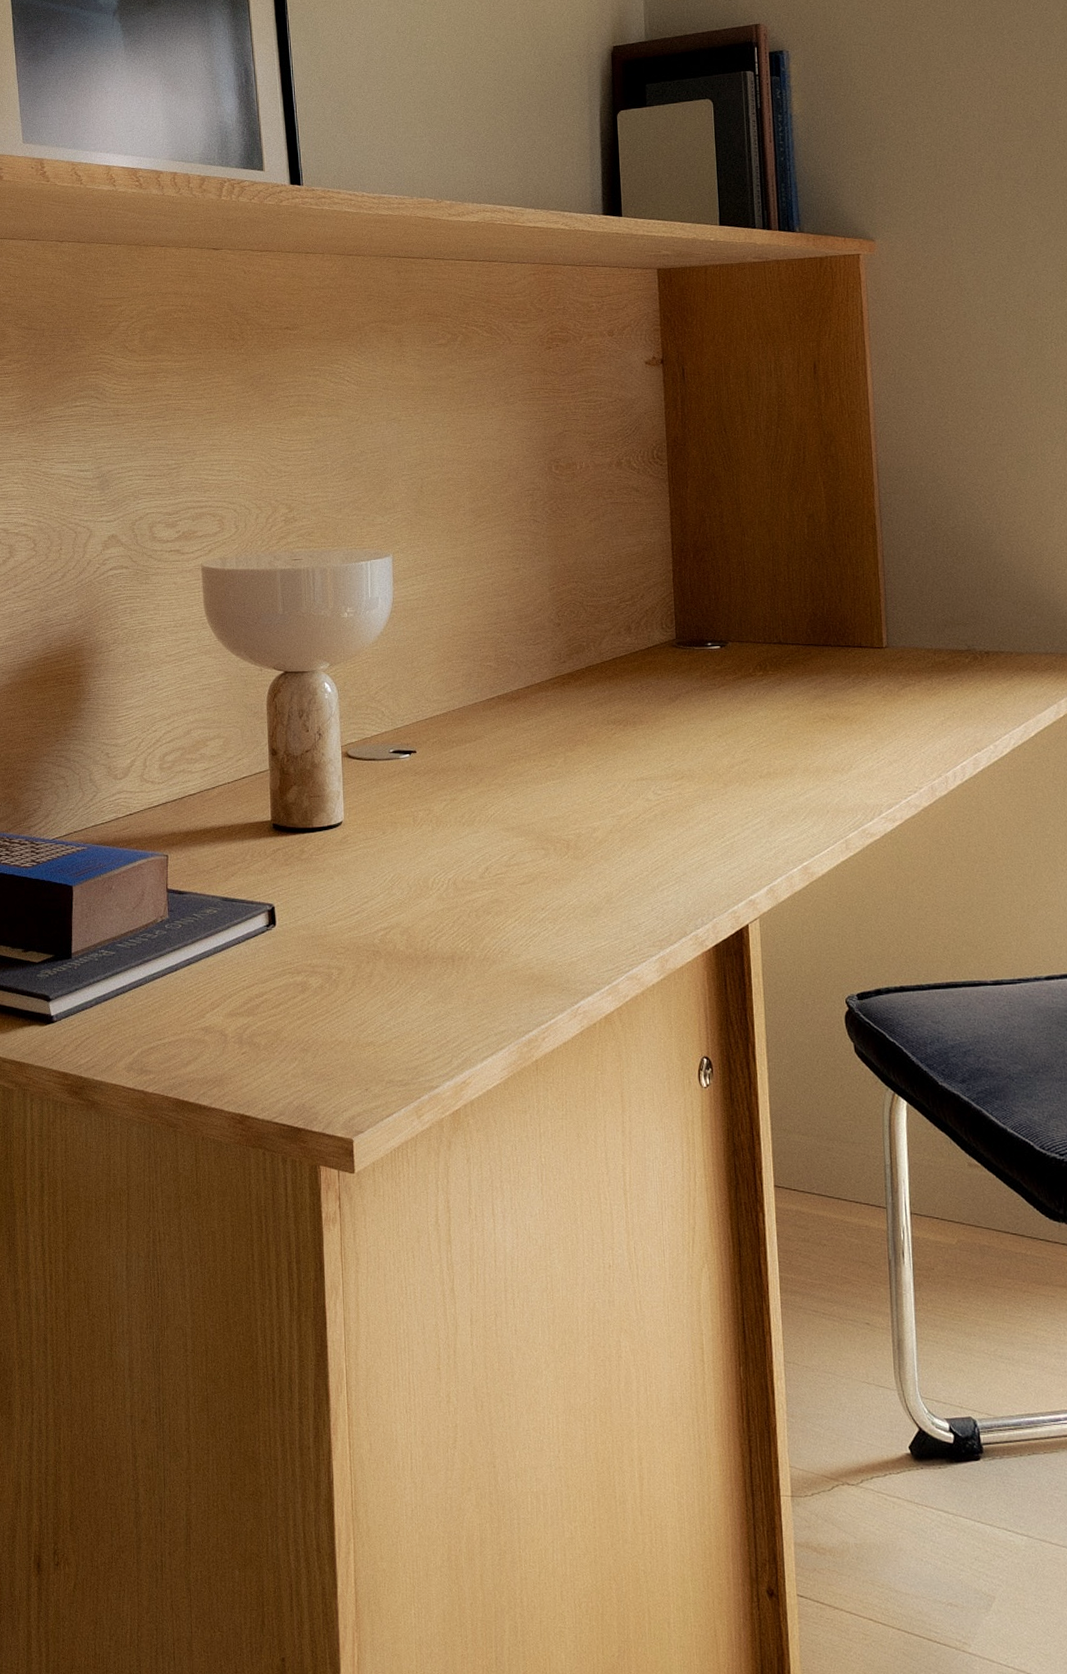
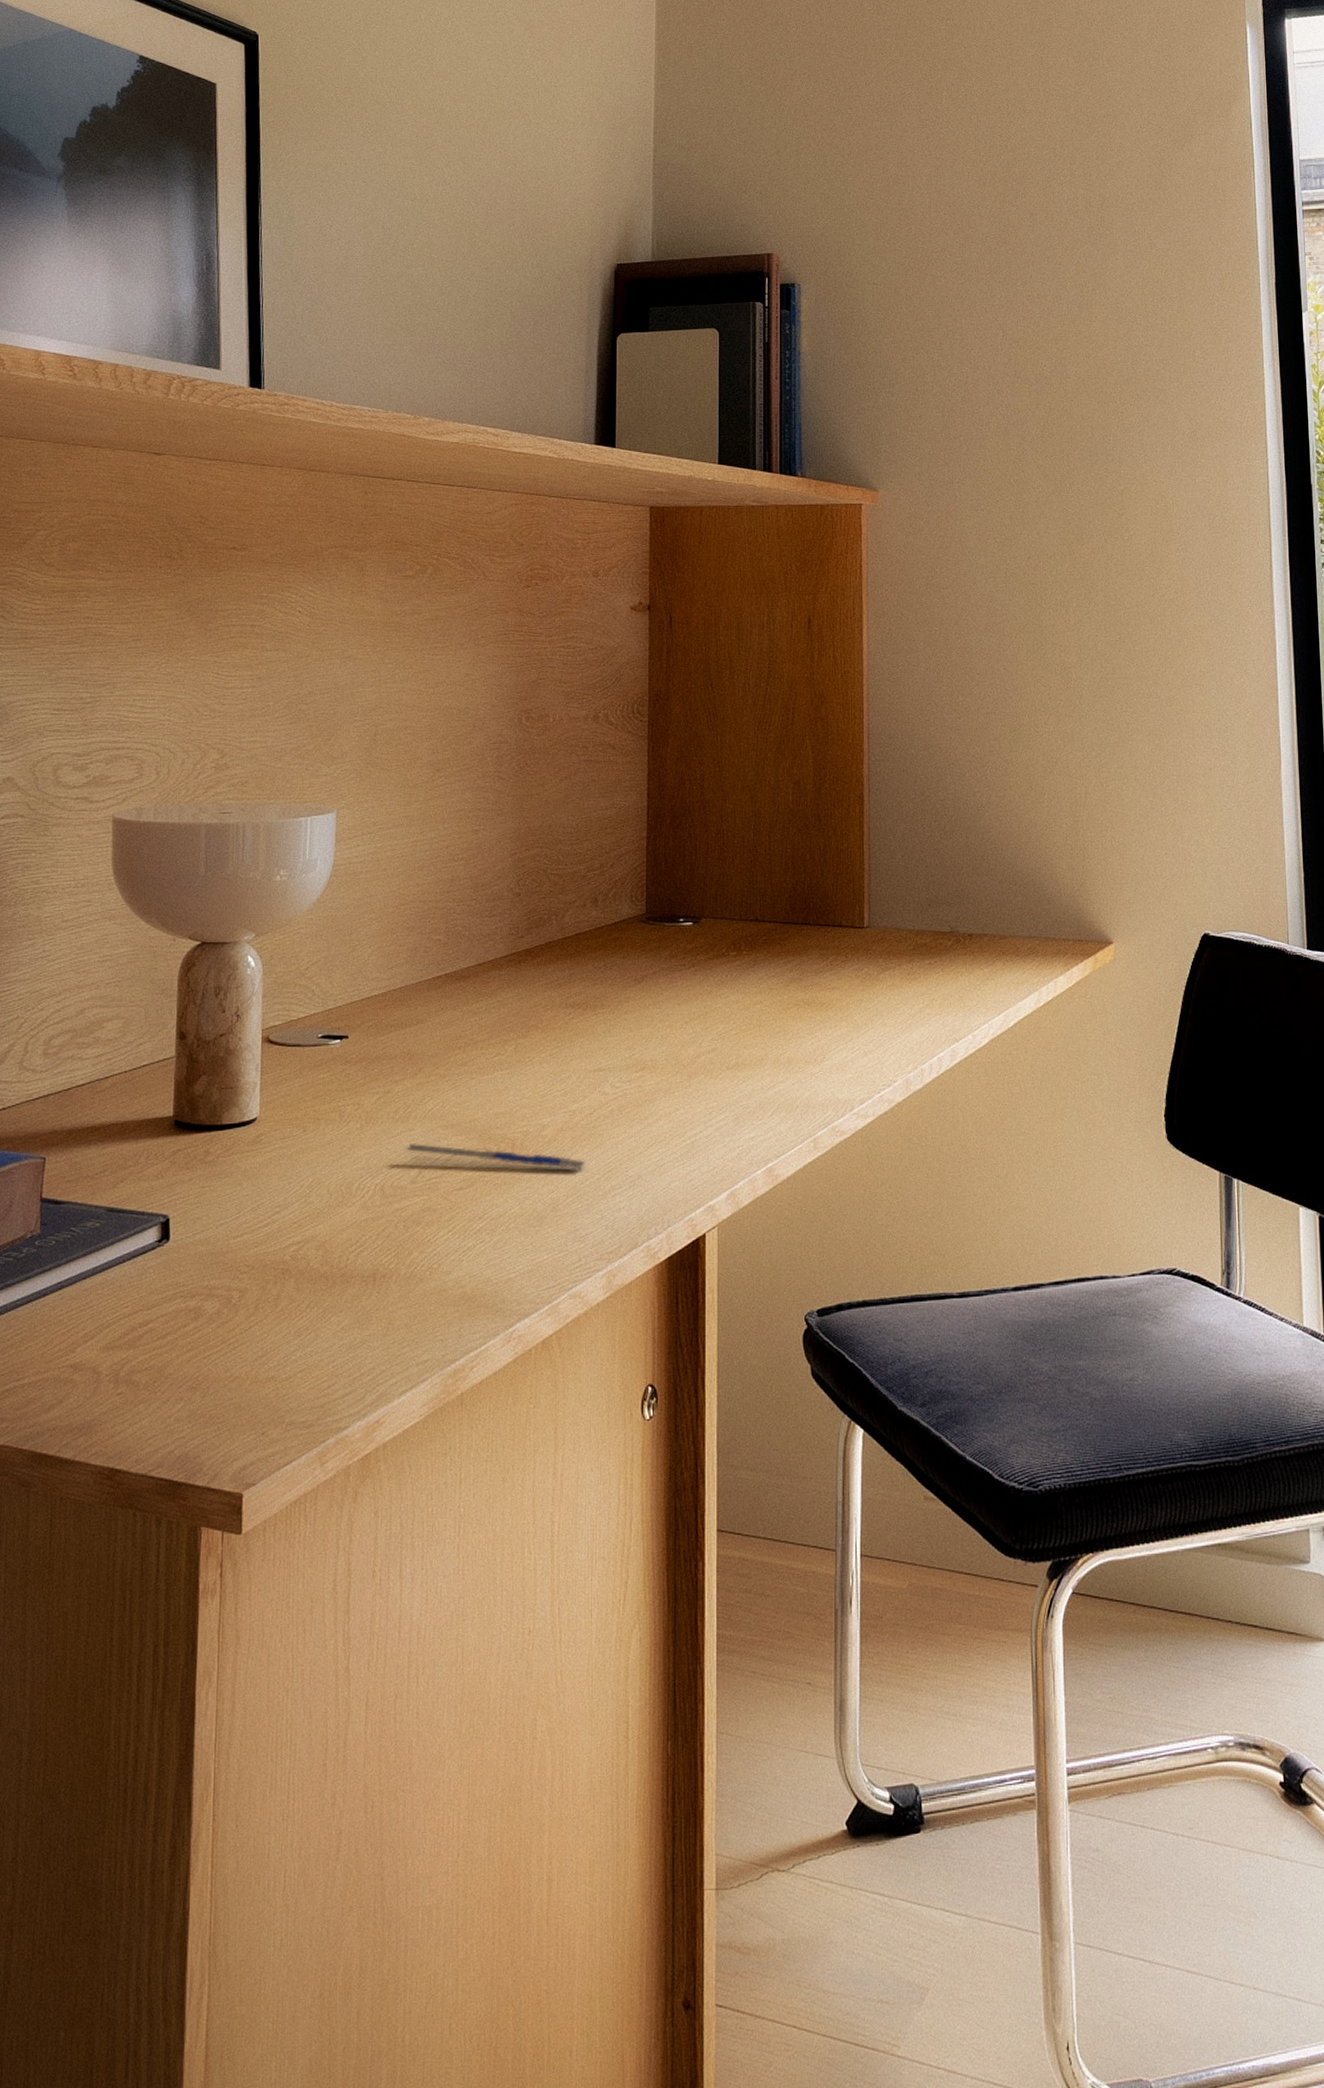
pen: none [471,844,634,867] -> present [404,1144,585,1170]

